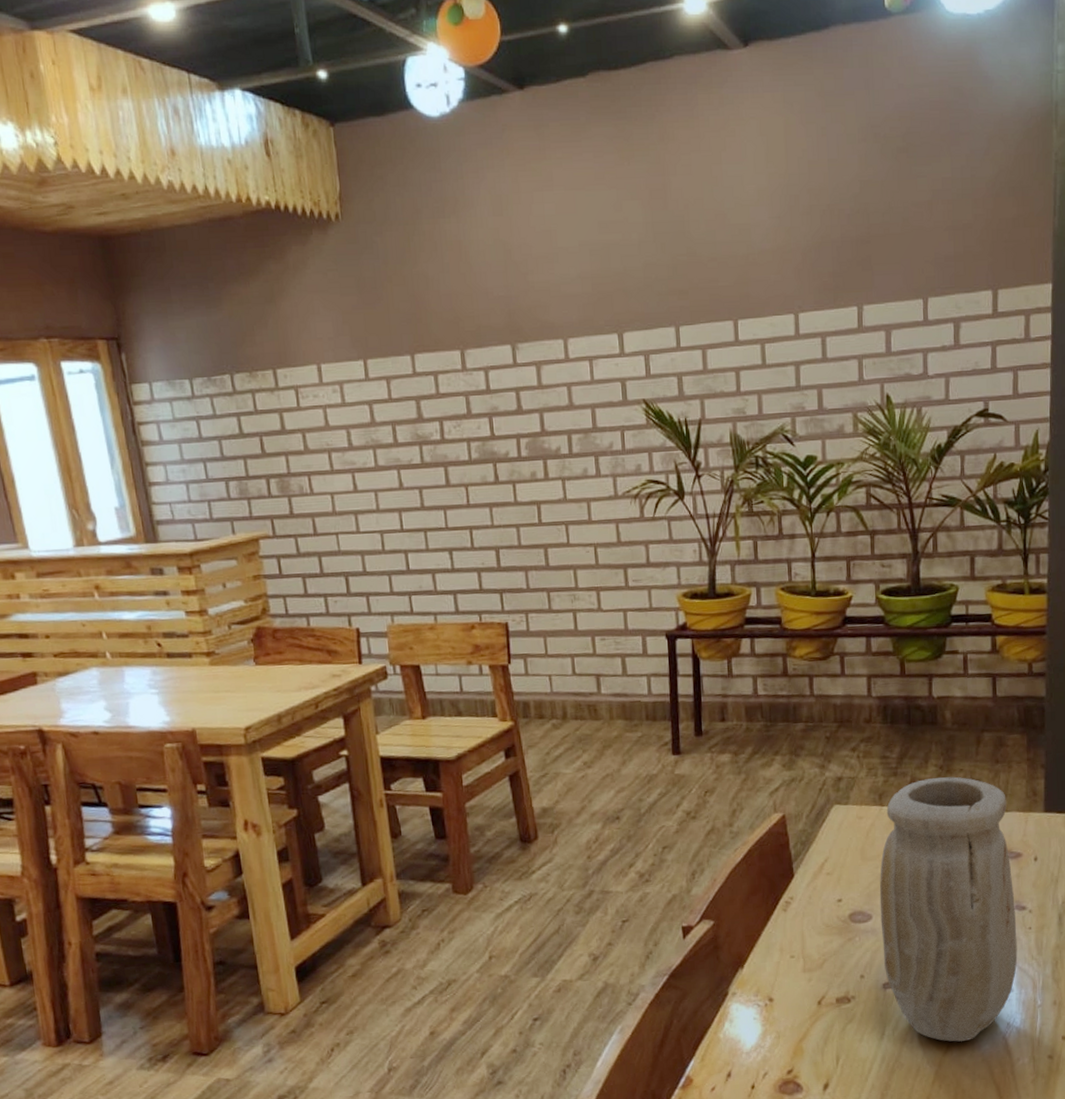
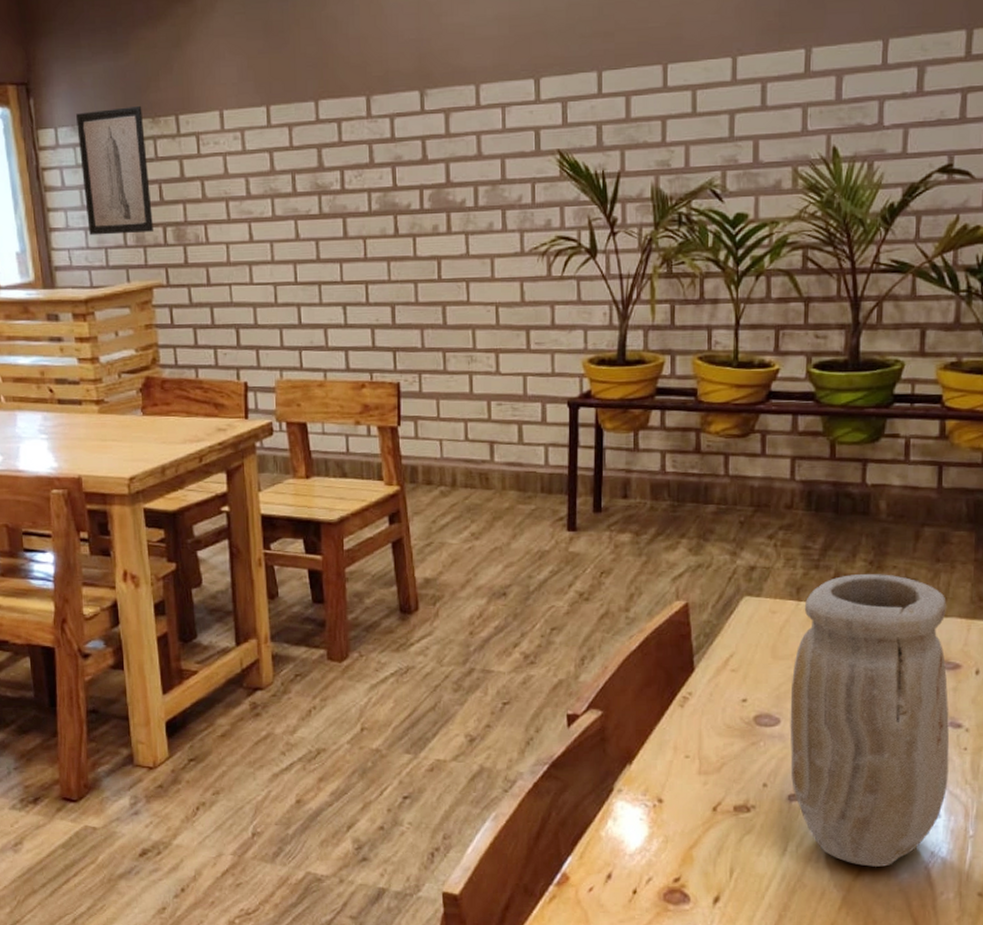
wall art: none [171,361,256,489] -> present [76,106,153,236]

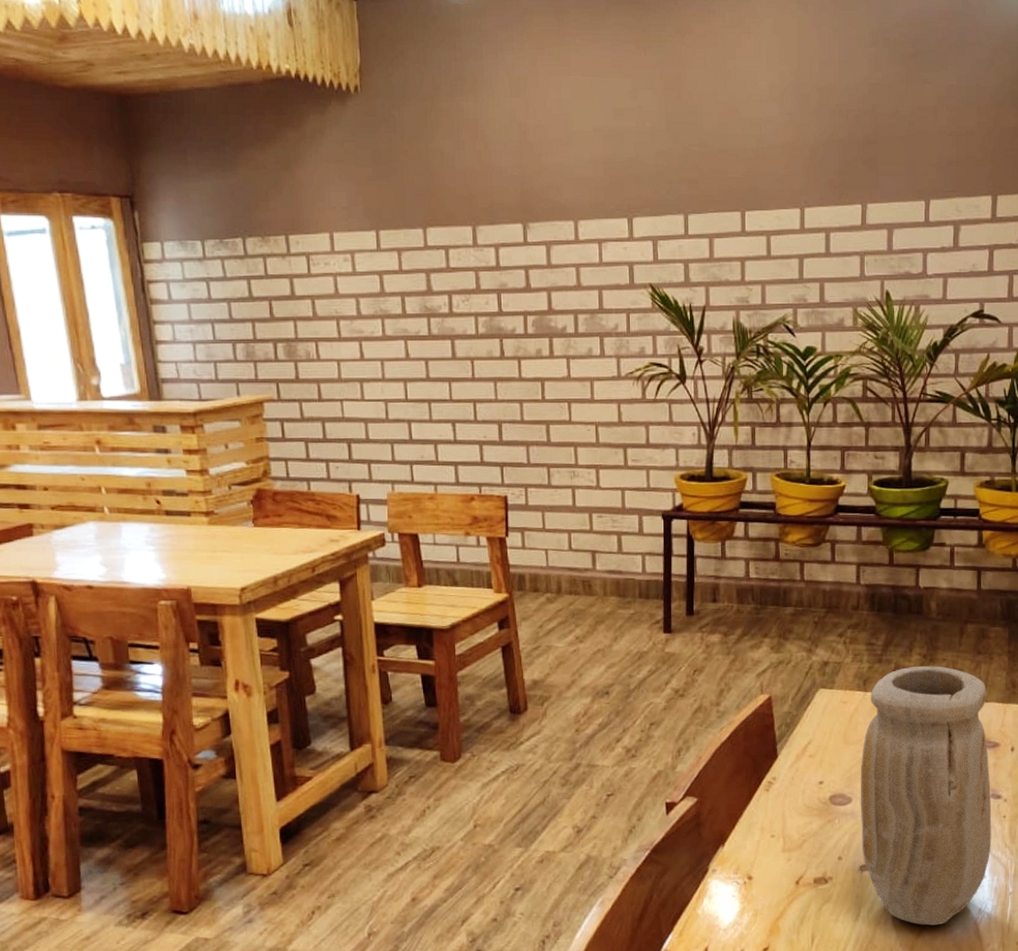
wall art: present [76,106,153,236] -> none [183,225,264,349]

